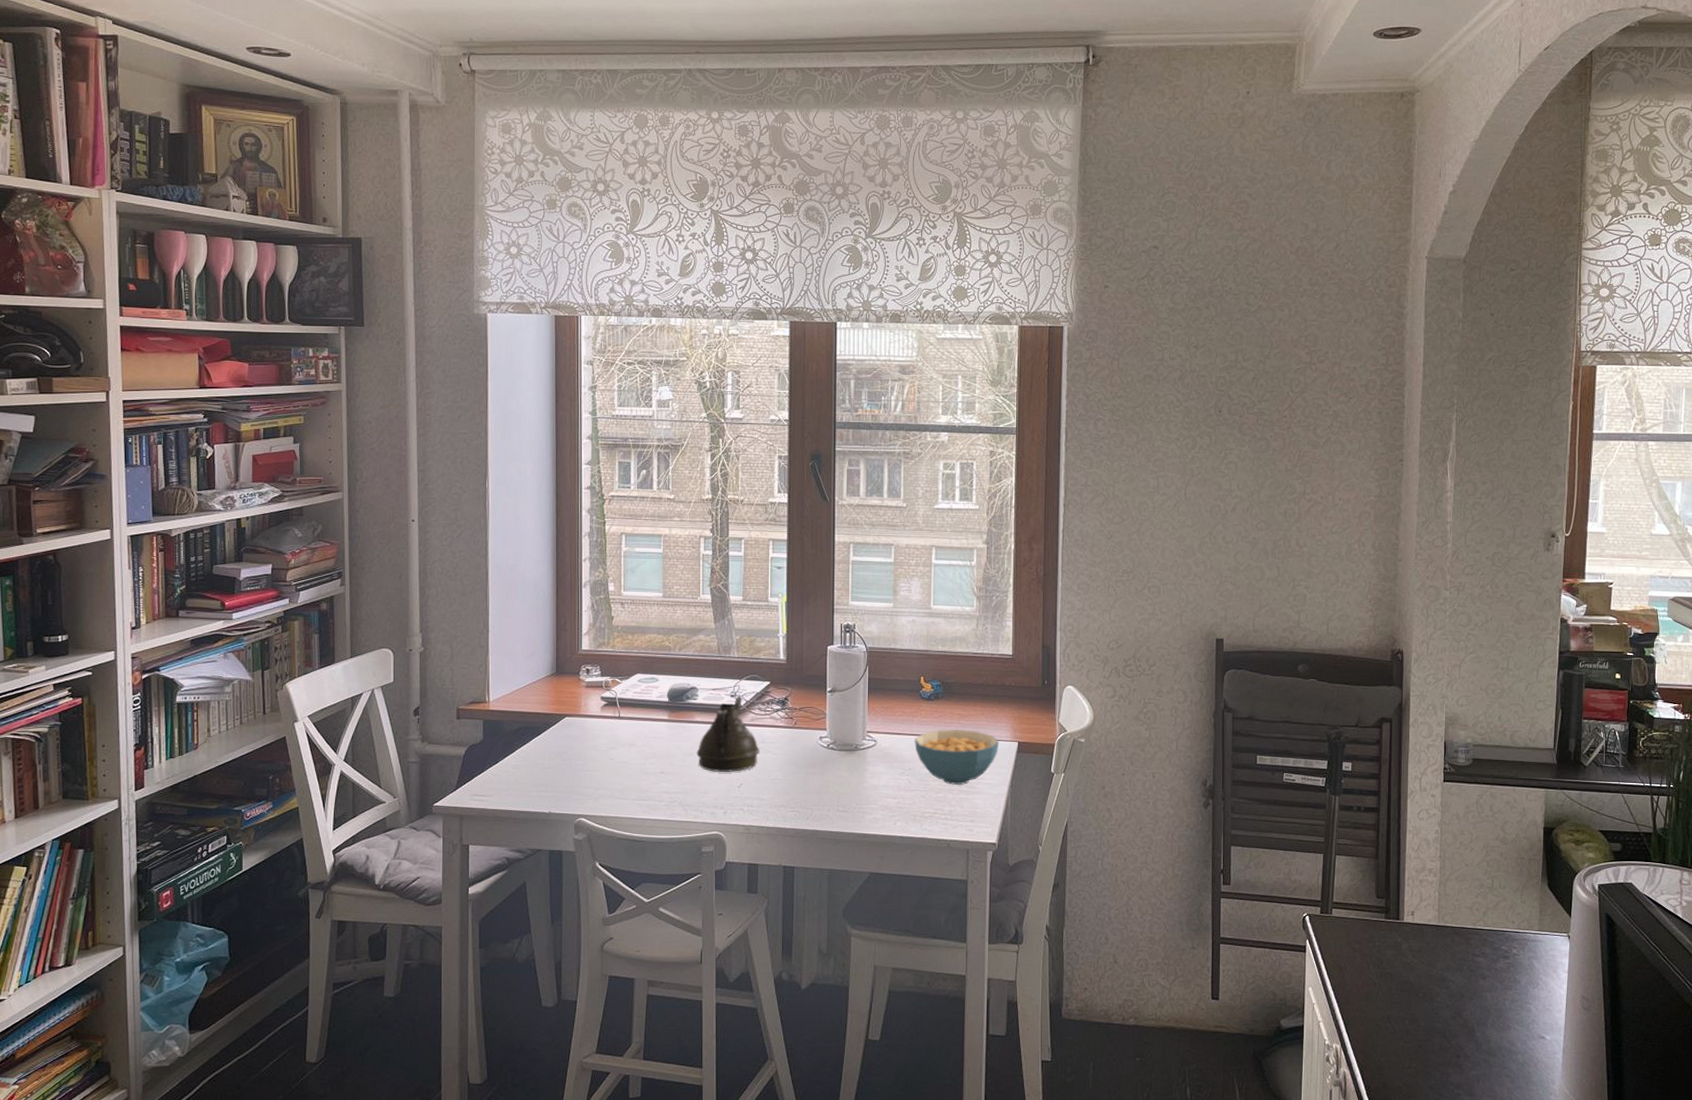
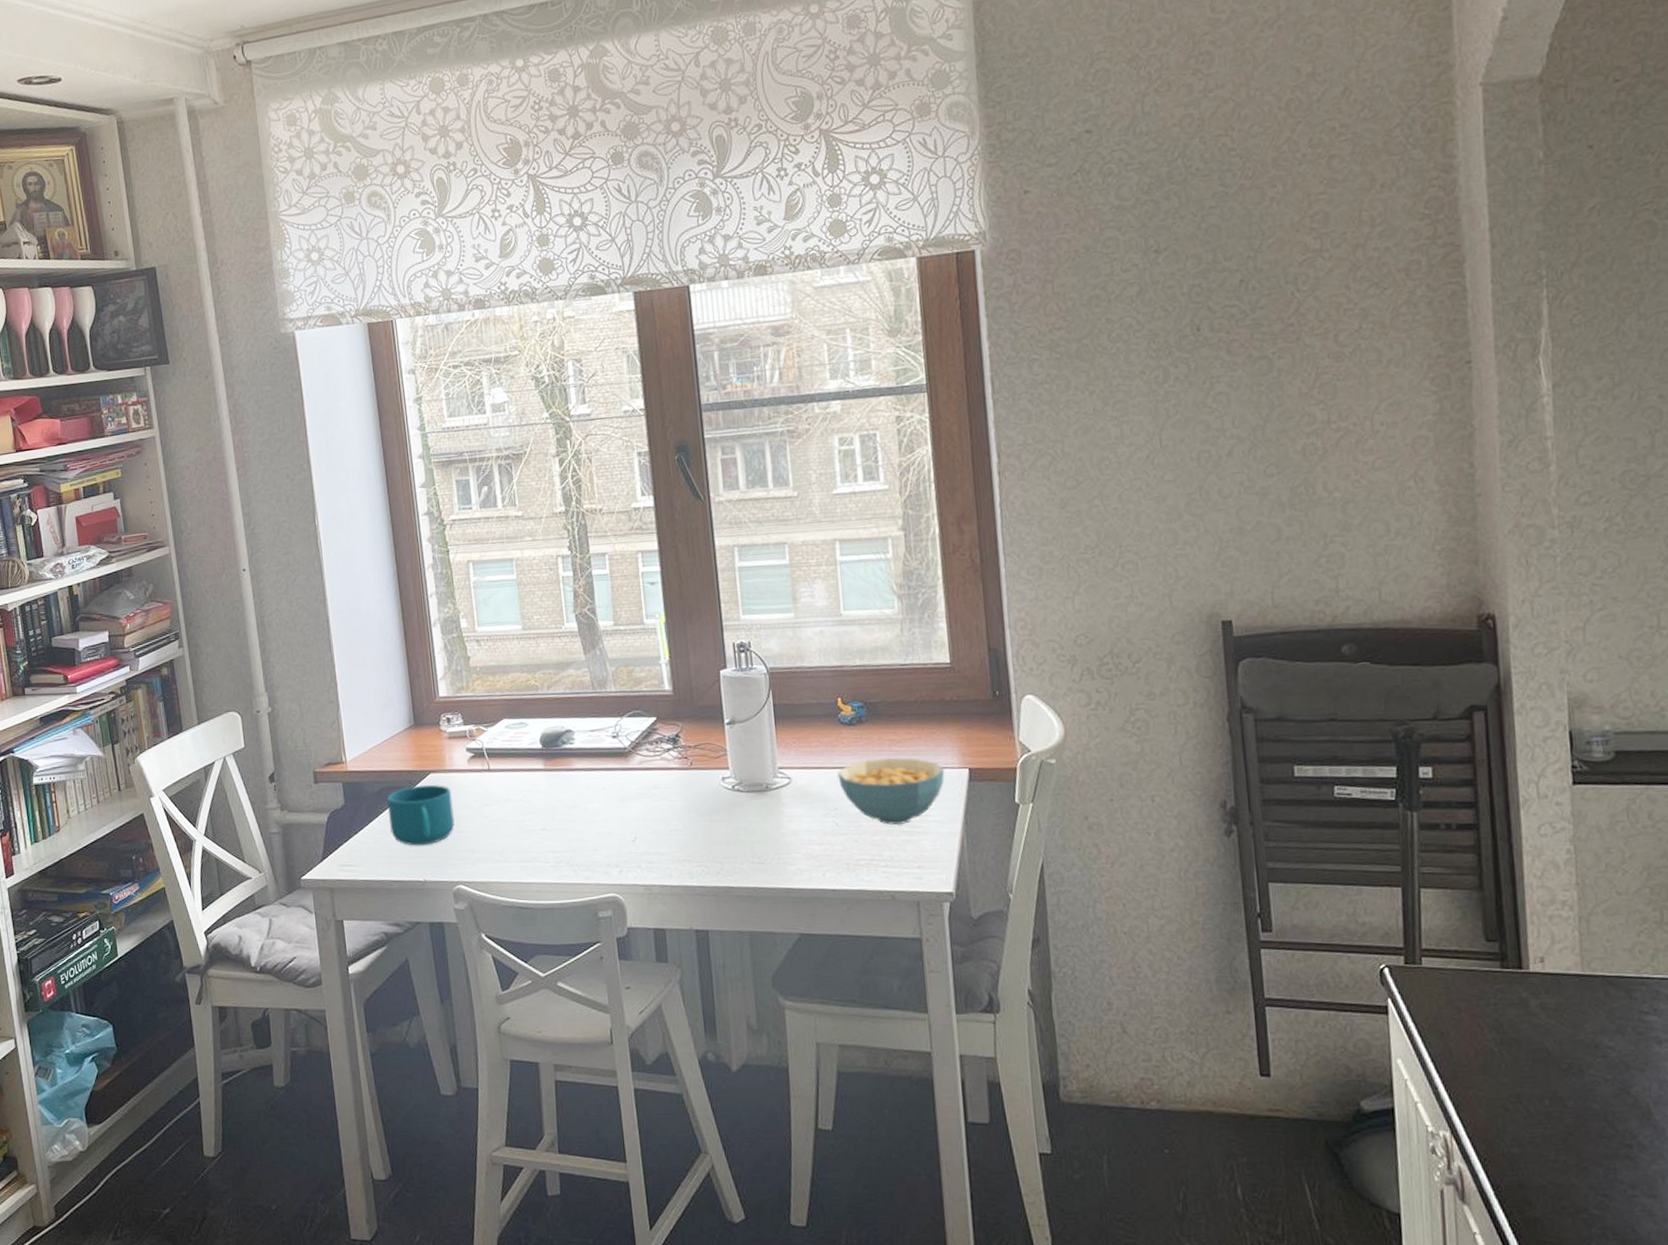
cup: none [522,727,584,781] -> present [386,784,455,846]
teapot: present [696,696,761,772] -> none [580,736,654,826]

